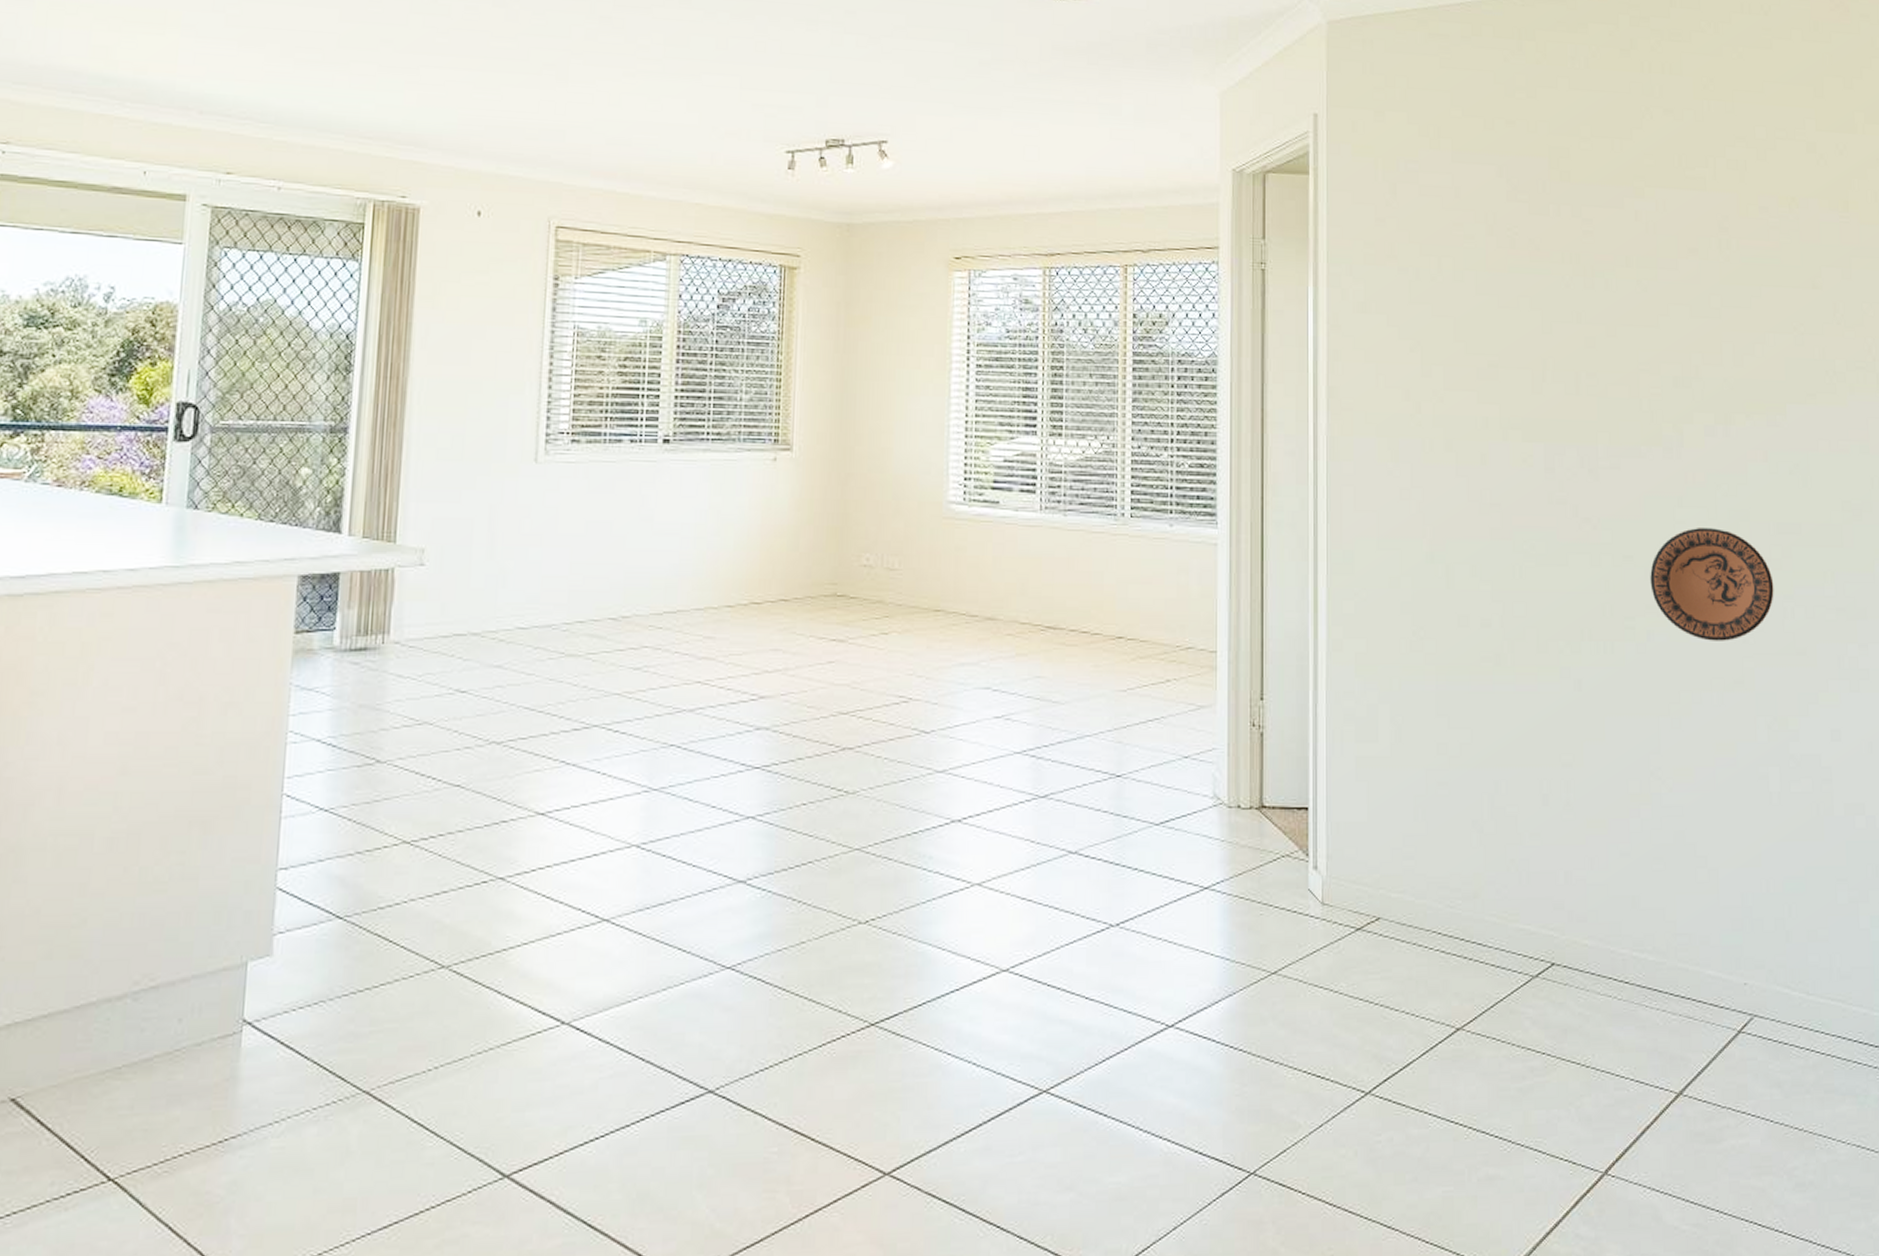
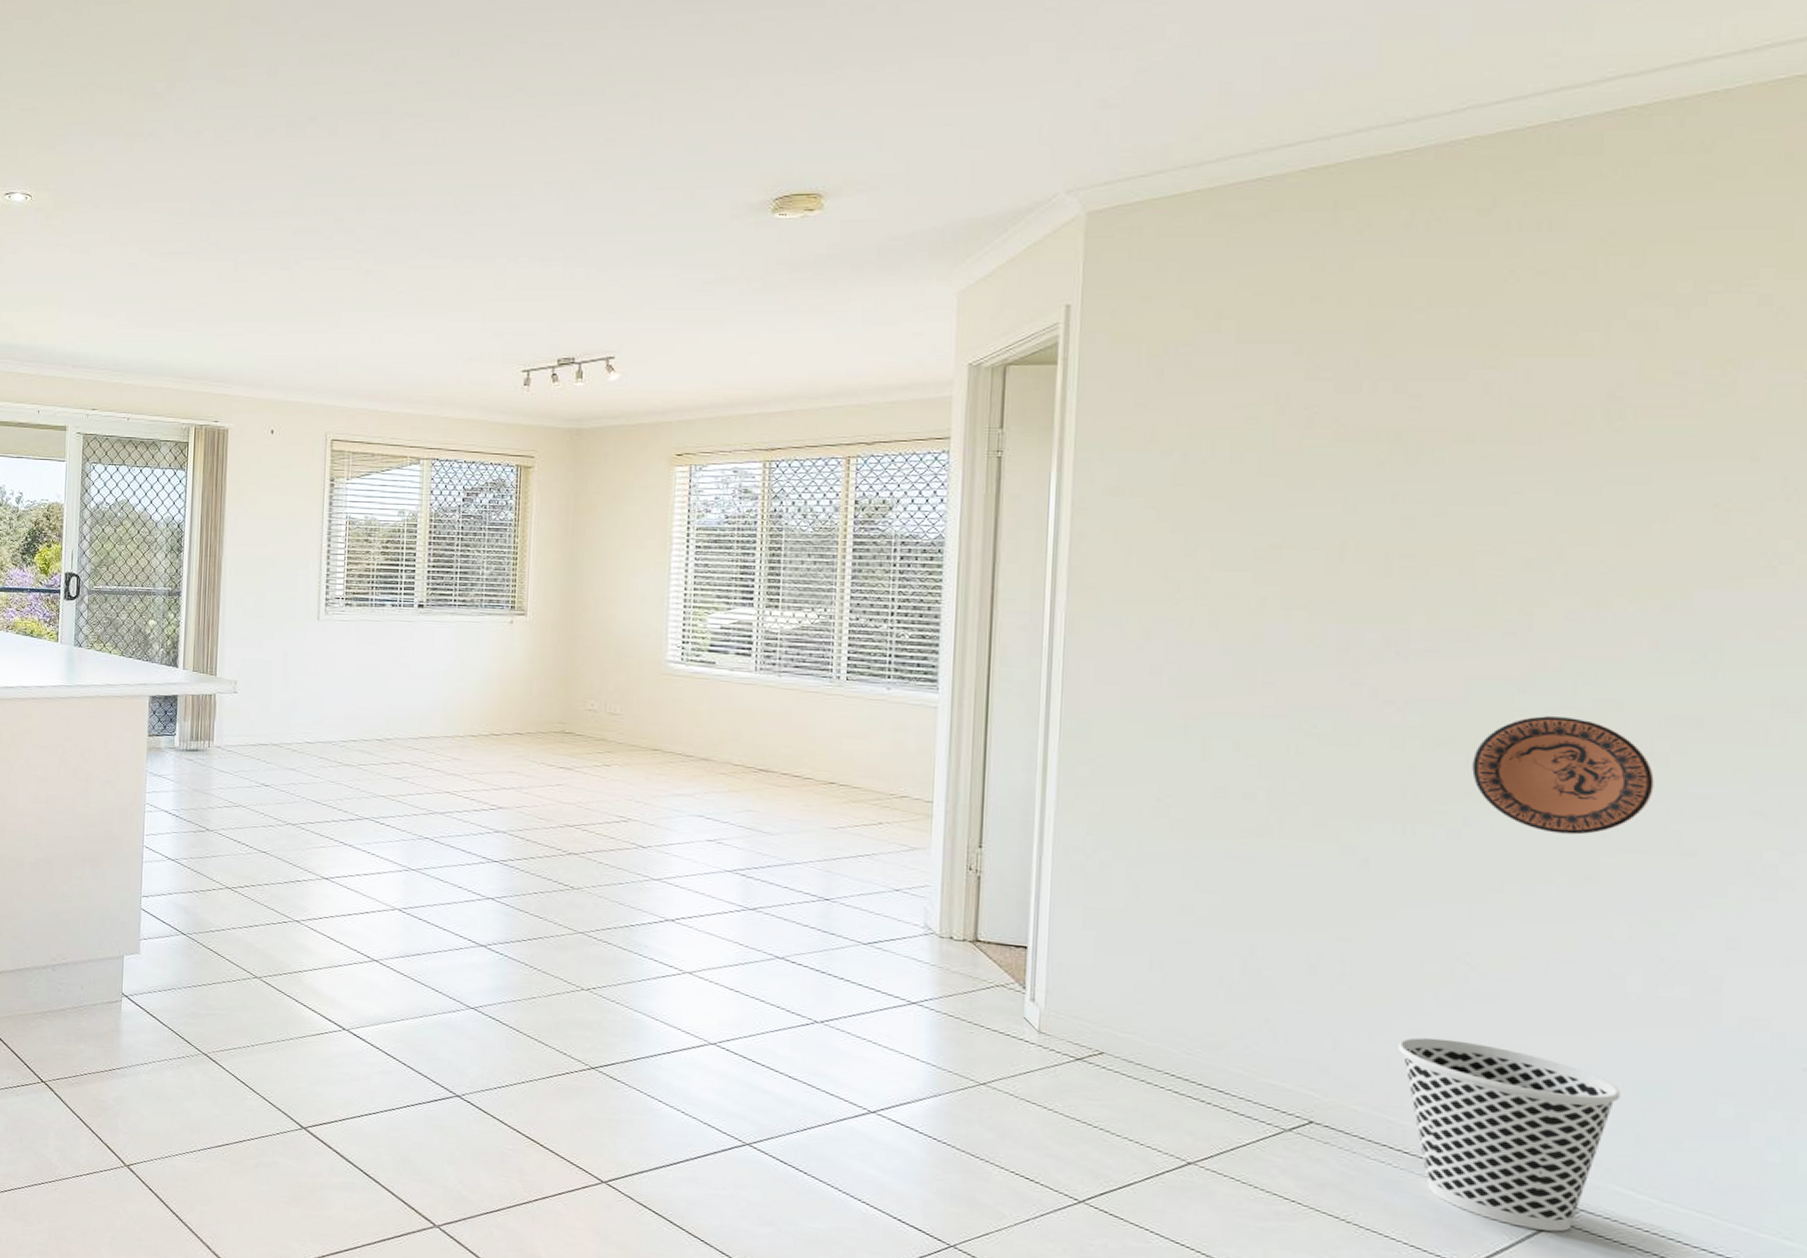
wastebasket: none [1614,858,1774,1043] -> present [1398,1037,1621,1232]

